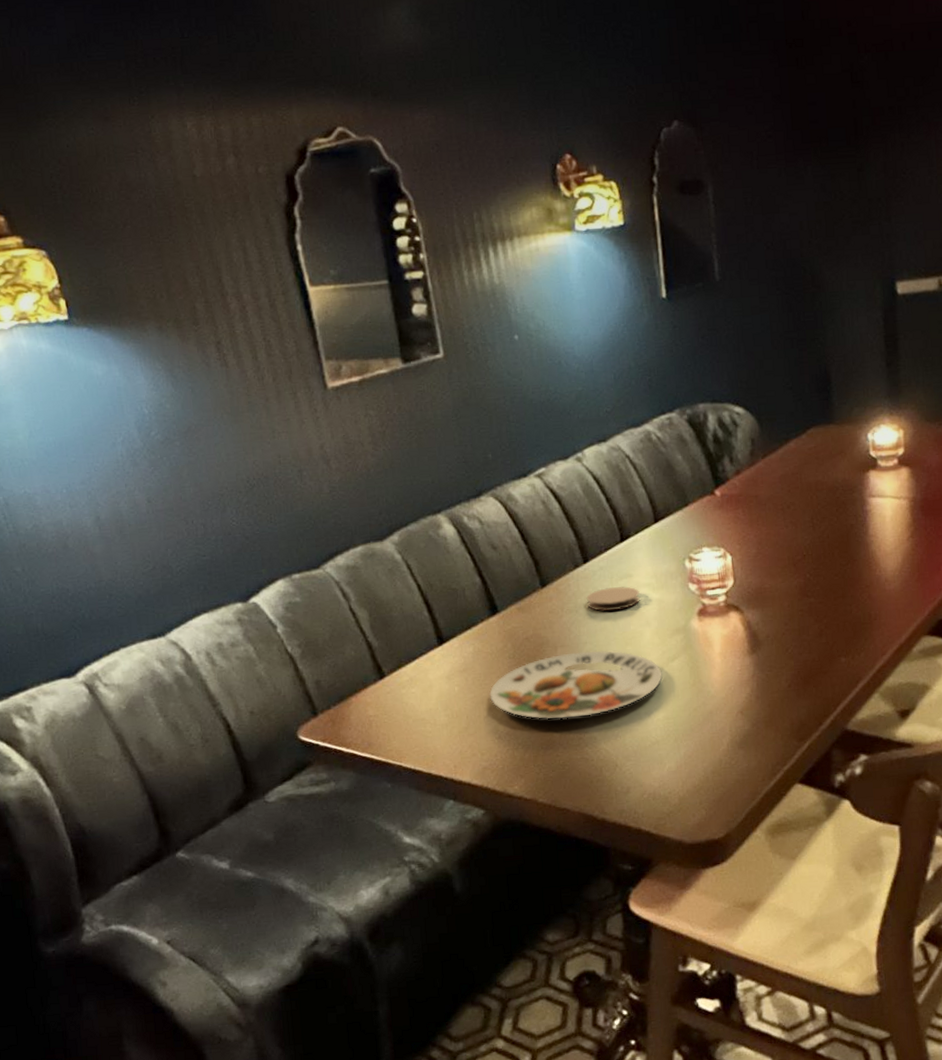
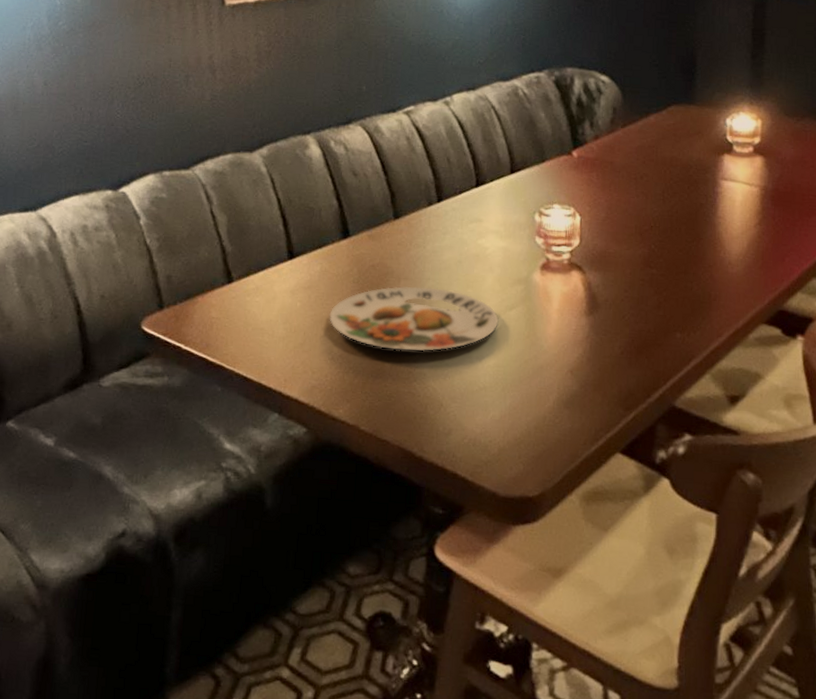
coaster: present [586,586,640,611] -> none [435,229,487,252]

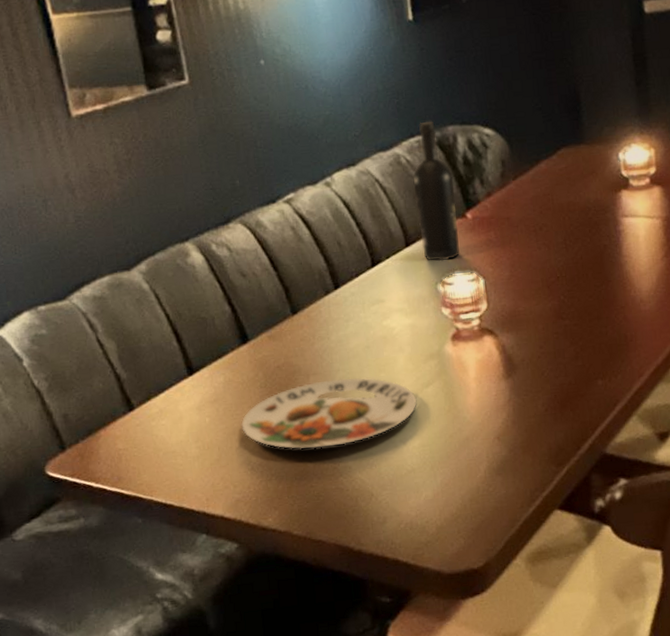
wine bottle: none [526,60,565,193] -> present [413,121,460,261]

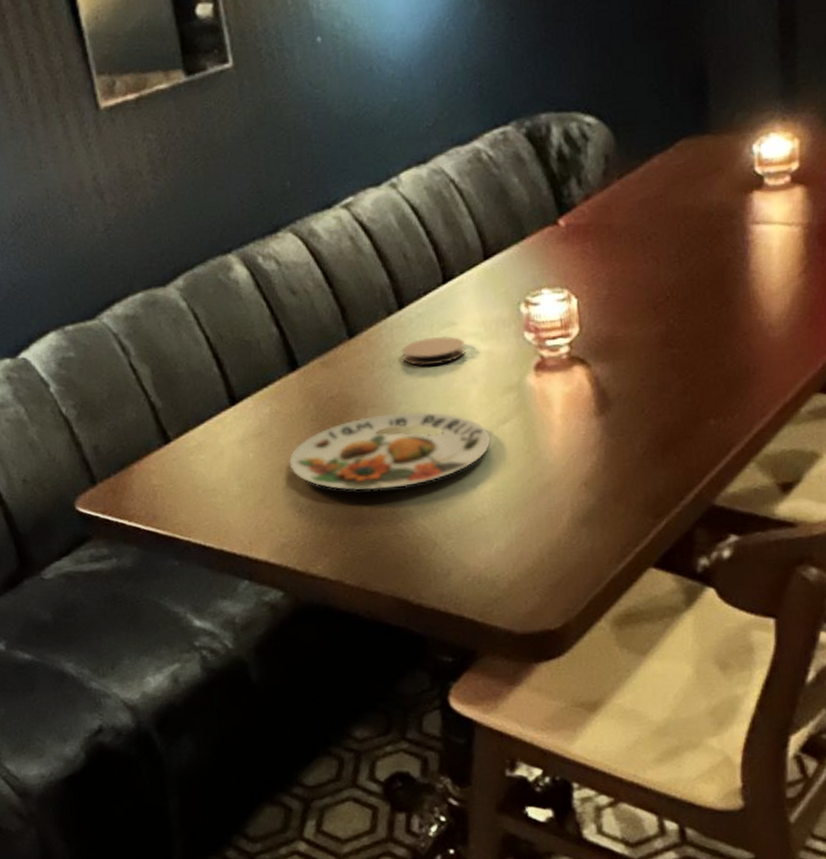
coaster: none [338,311,393,338] -> present [401,335,465,366]
wine bottle: present [413,121,460,261] -> none [495,108,548,277]

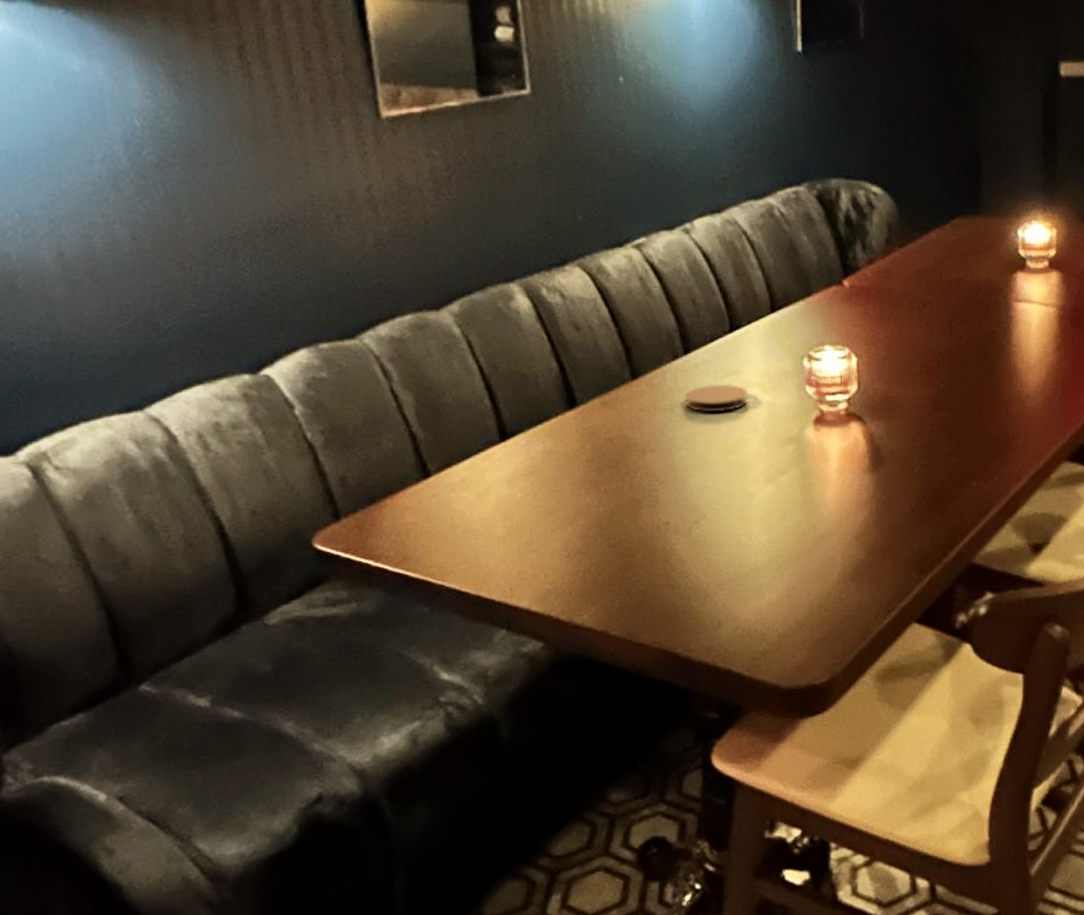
plate: present [289,411,491,491] -> none [560,458,768,537]

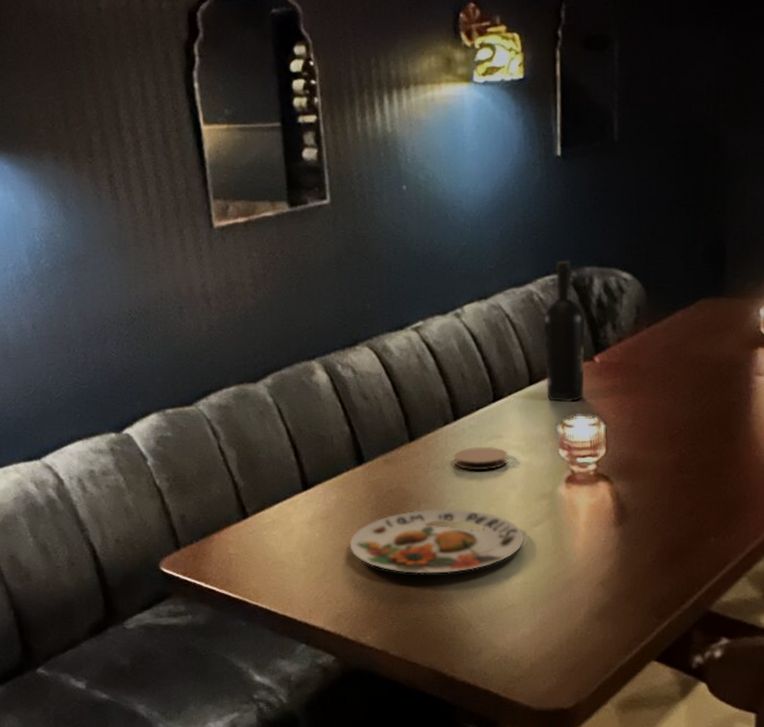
plate: none [560,458,768,537] -> present [349,509,524,574]
wine bottle: none [786,170,833,333] -> present [543,260,585,403]

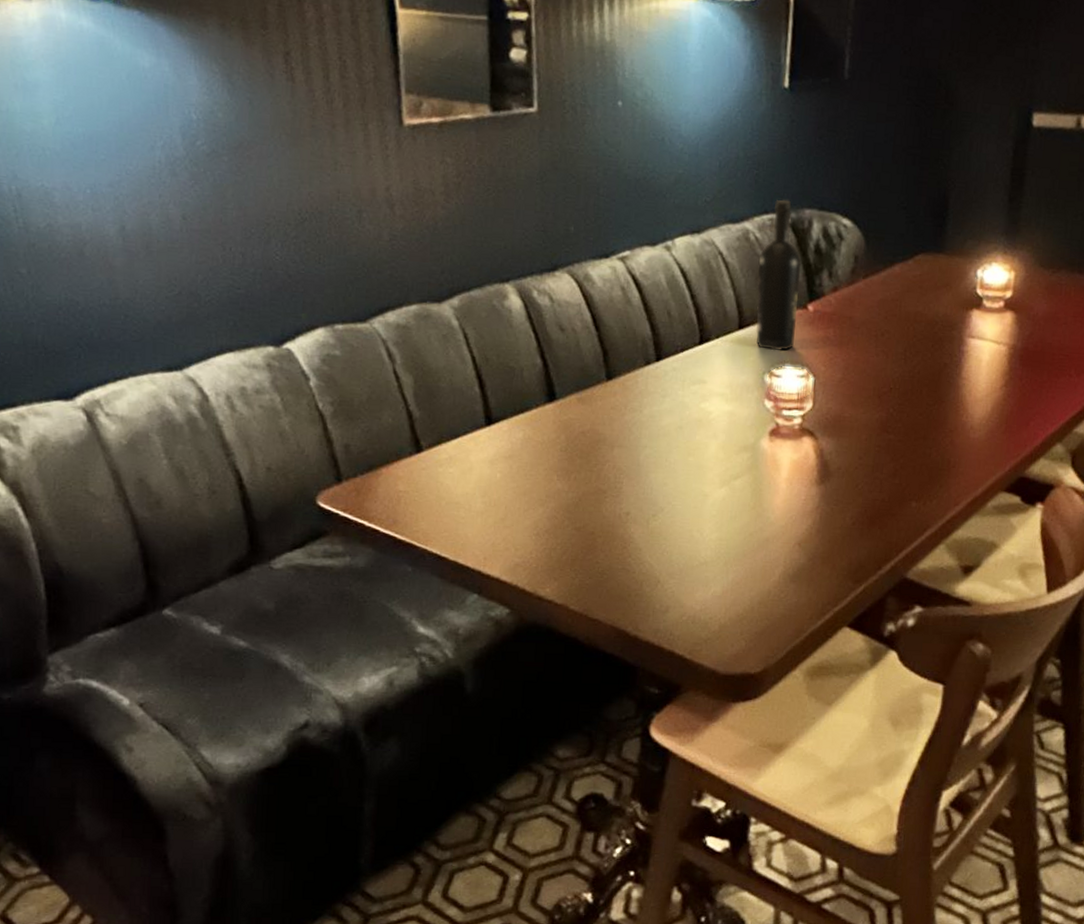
plate: present [349,509,524,574] -> none [533,454,722,525]
coaster: present [453,446,508,470] -> none [653,391,711,417]

